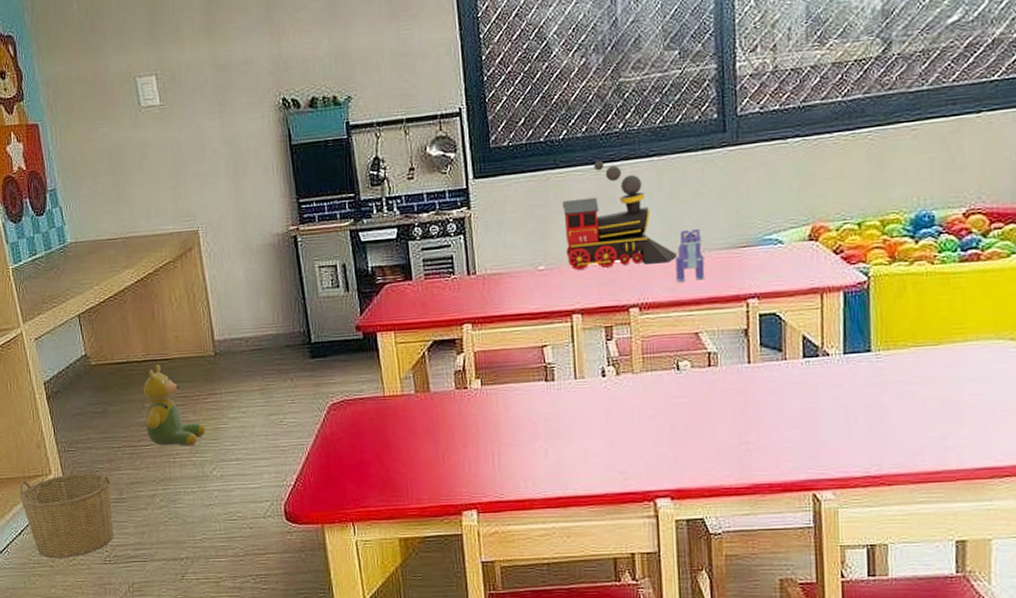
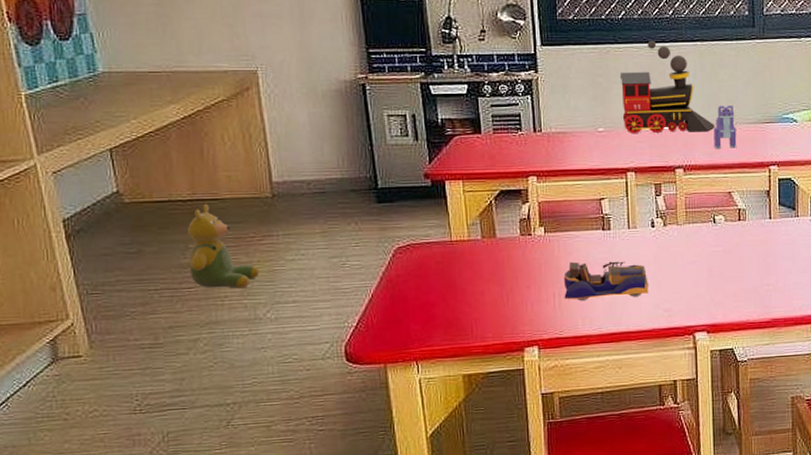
basket: present [19,472,114,558] -> none [25,316,147,410]
toy car: none [503,415,600,460] -> present [563,261,649,300]

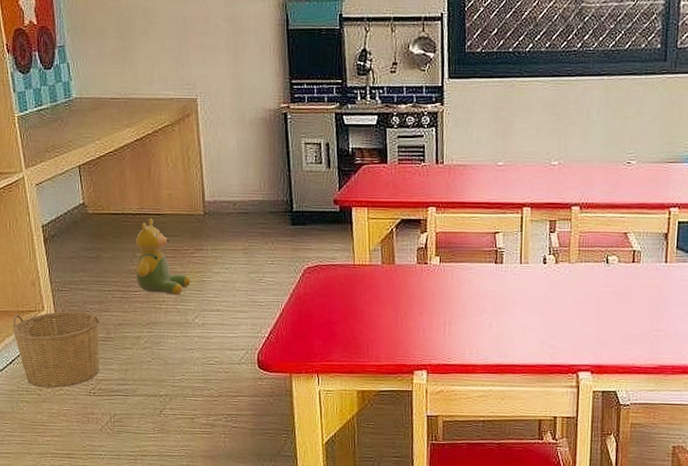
basket: none [25,316,147,410] -> present [12,311,100,388]
toy car: present [563,261,649,300] -> none [454,292,536,331]
toy train: present [619,40,715,134] -> none [522,74,616,170]
toy animal: present [714,105,737,149] -> none [613,142,638,188]

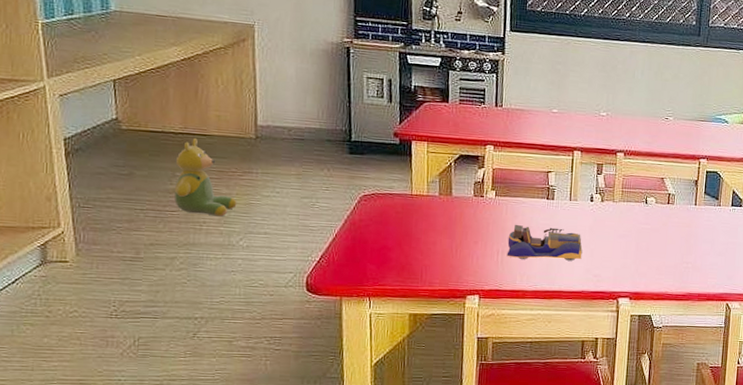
basket: present [12,311,100,388] -> none [18,228,127,309]
toy car: none [454,292,536,331] -> present [506,224,583,261]

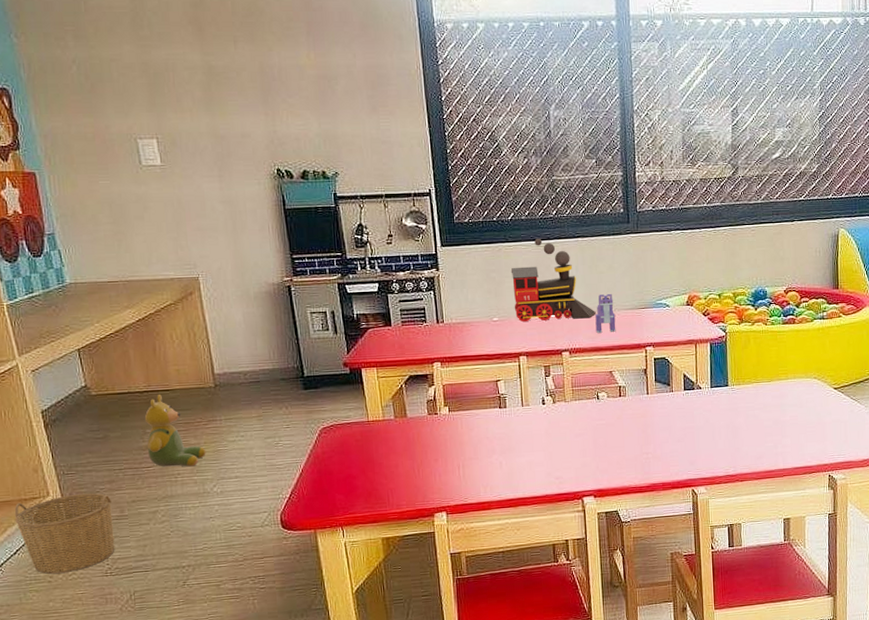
basket: none [18,228,127,309] -> present [14,493,115,574]
toy car: present [506,224,583,261] -> none [466,435,542,471]
toy train: none [575,37,656,123] -> present [510,238,596,323]
toy animal: none [653,101,674,140] -> present [595,293,616,333]

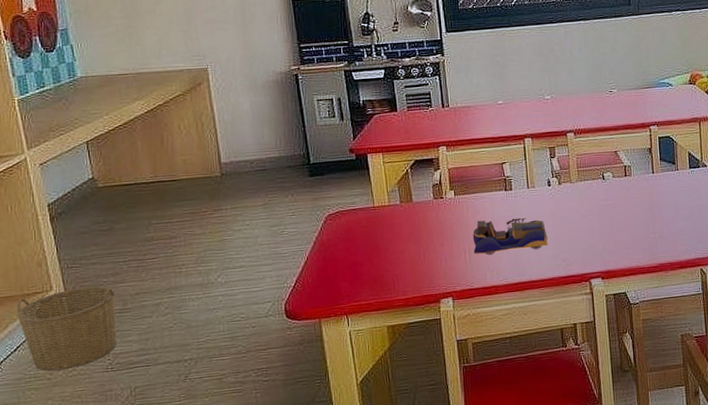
teddy bear: present [144,393,206,467] -> none [150,184,211,258]
toy car: none [466,435,542,471] -> present [472,217,548,255]
toy train: present [510,238,596,323] -> none [514,22,600,105]
toy animal: present [595,293,616,333] -> none [599,74,620,113]

